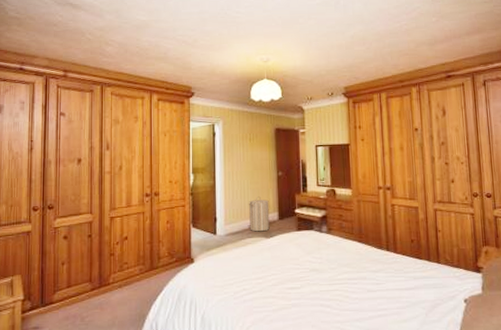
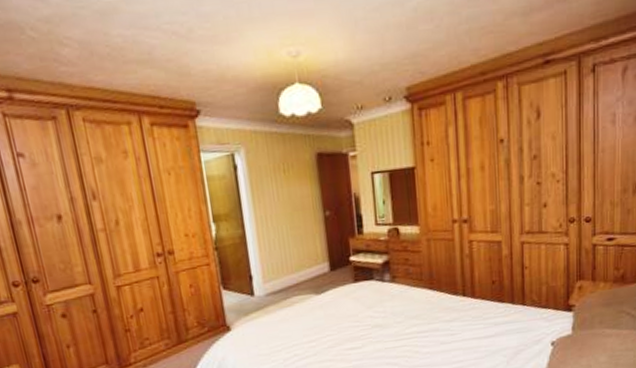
laundry hamper: present [249,196,270,232] -> none [291,244,320,288]

